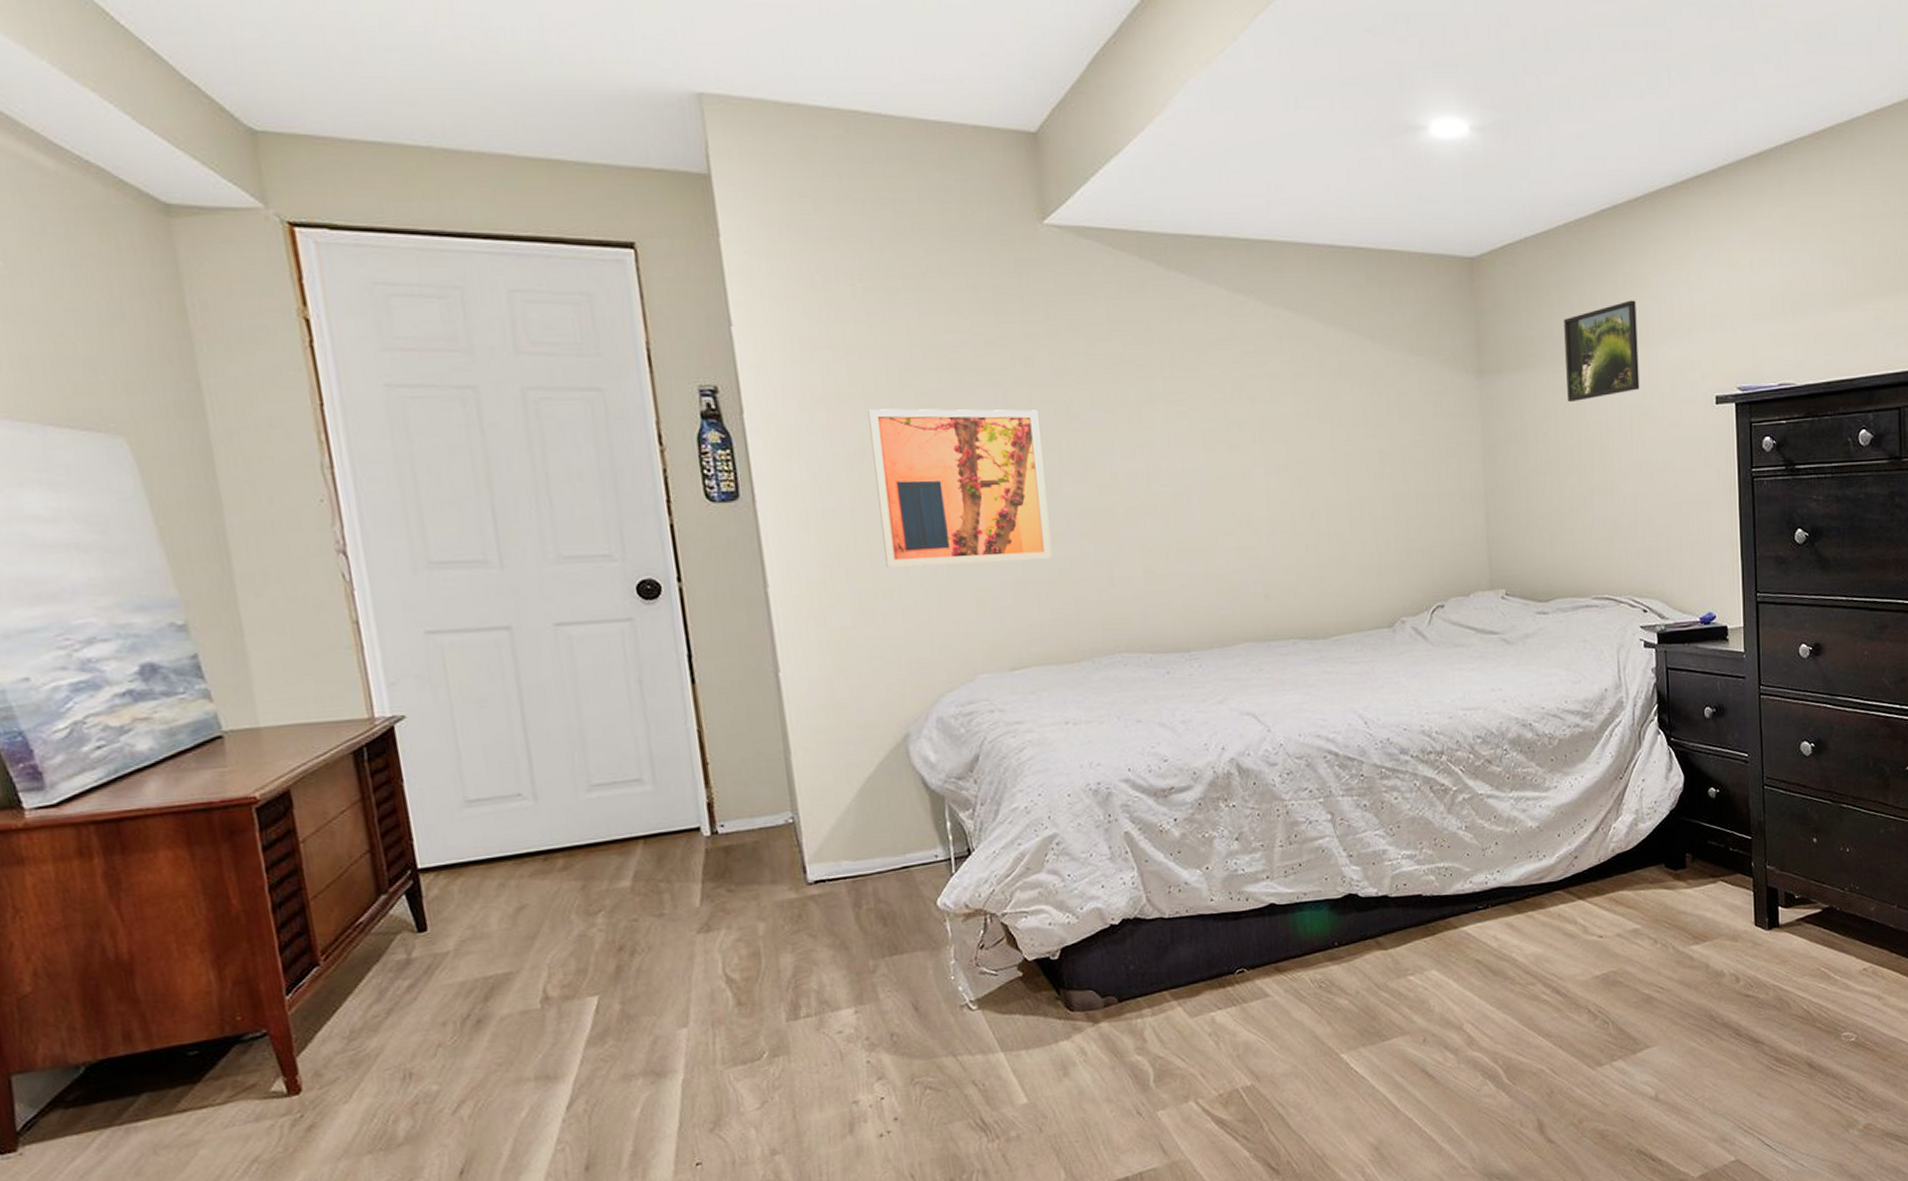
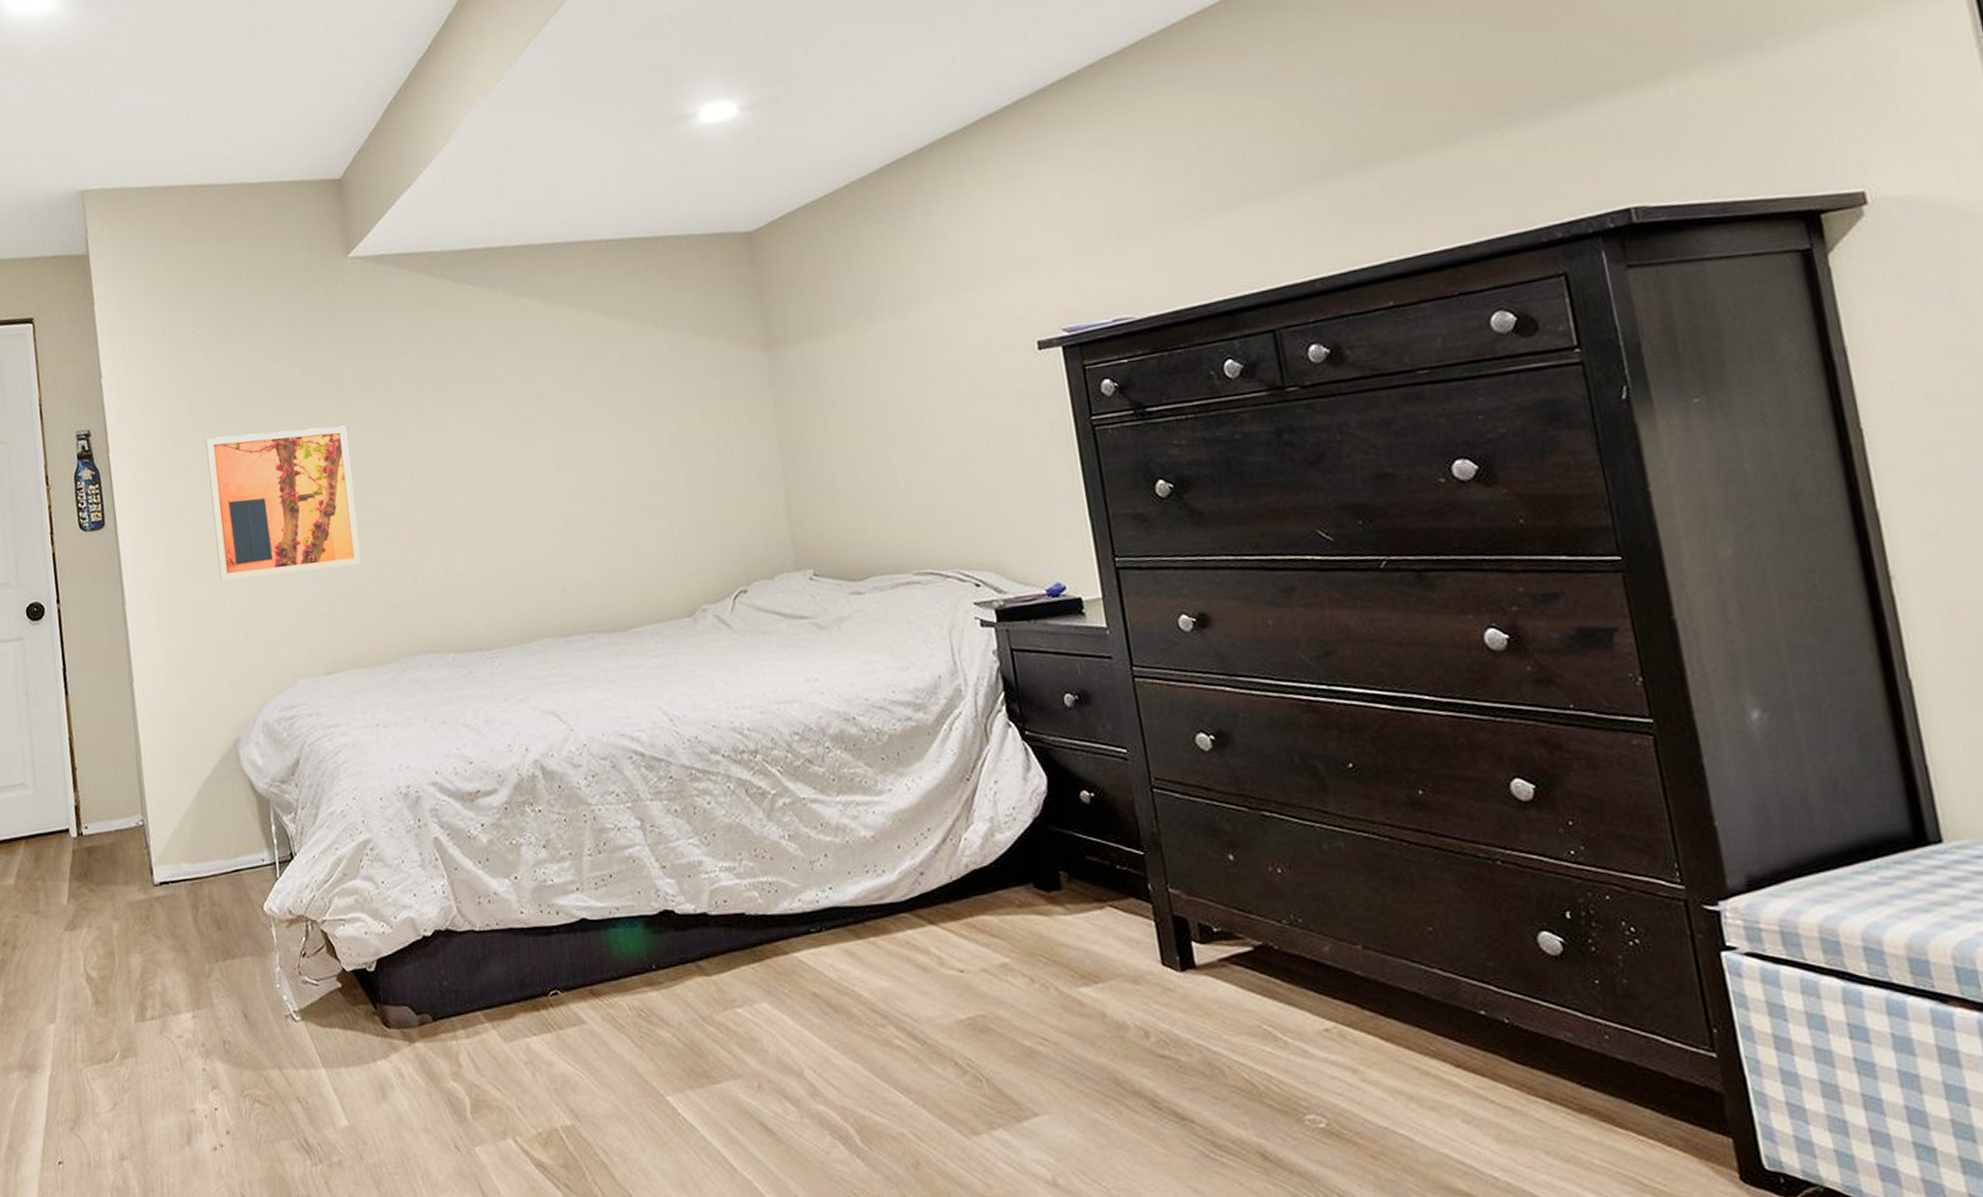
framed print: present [1564,300,1640,403] -> none [853,251,947,366]

